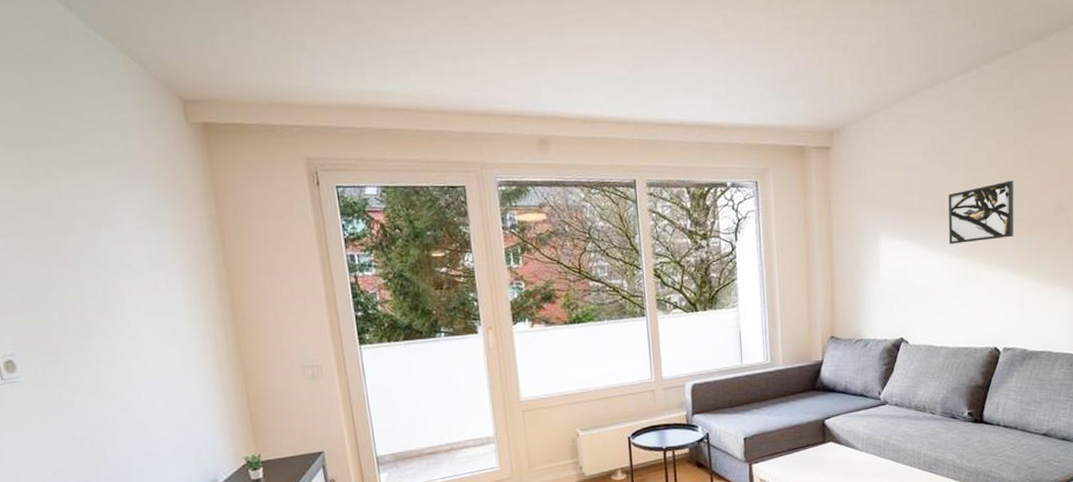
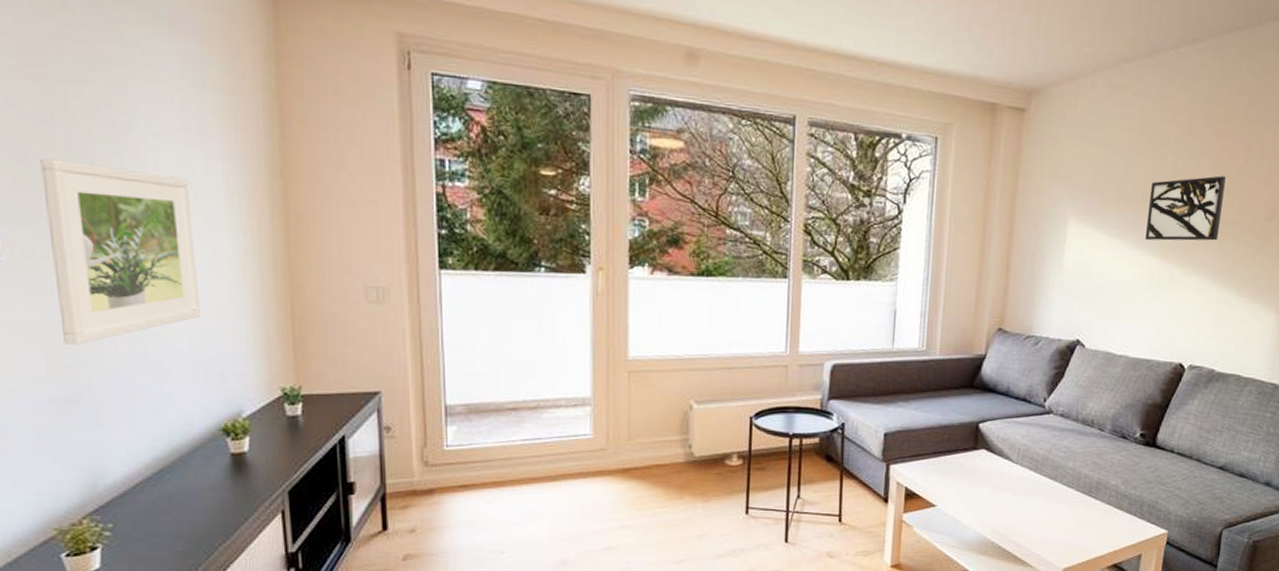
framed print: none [42,295,176,442] -> present [40,158,200,345]

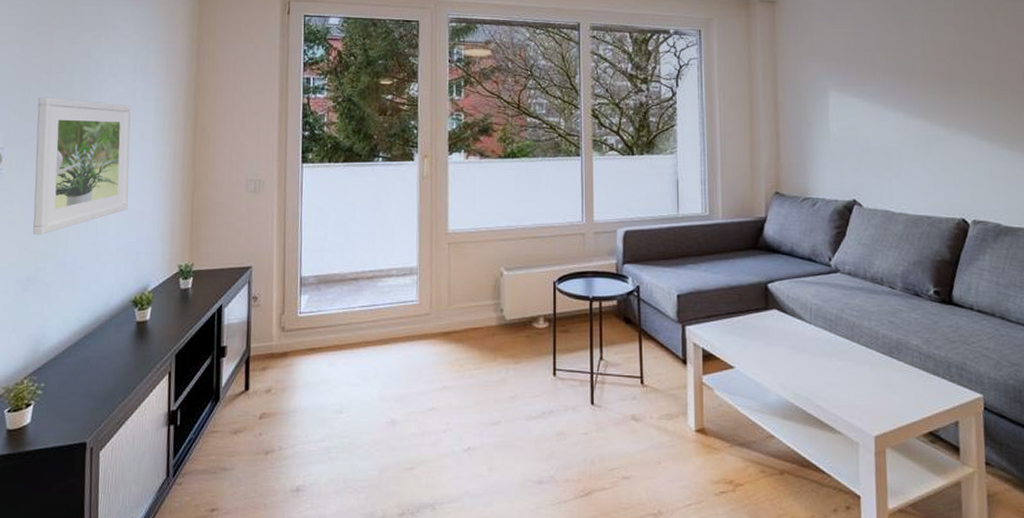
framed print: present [1145,176,1226,241] -> none [903,42,978,104]

